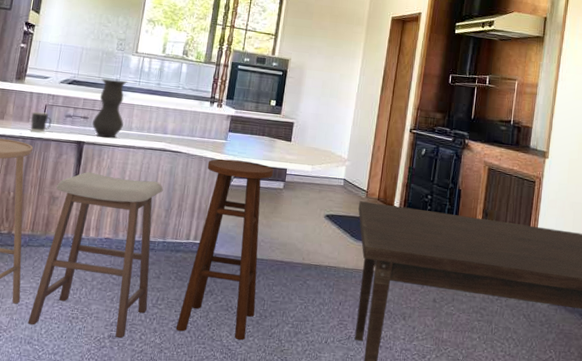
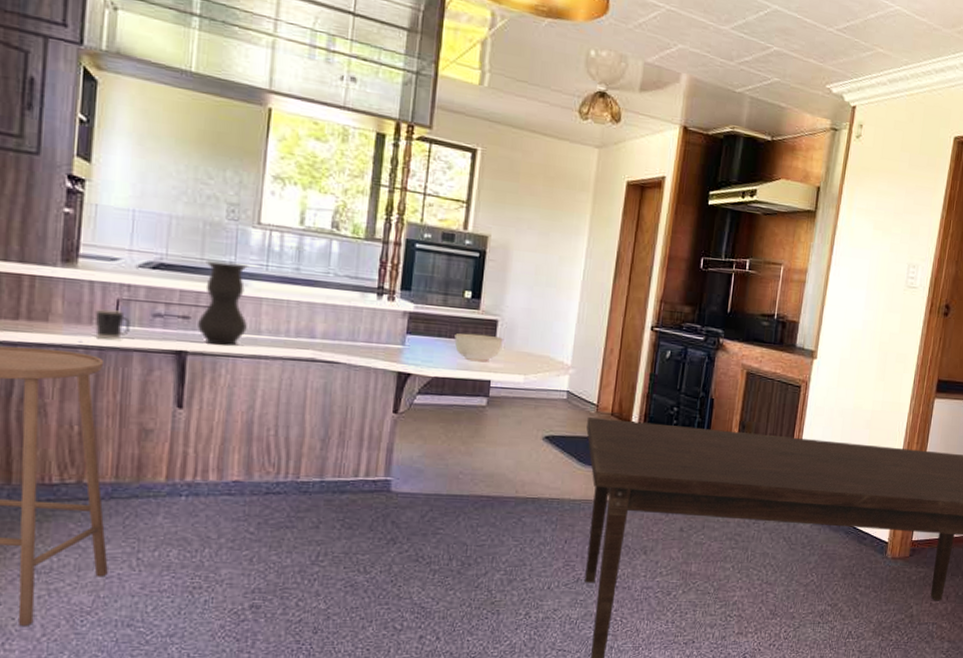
bar stool: present [27,171,164,338] -> none [123,392,316,607]
bar stool: present [176,159,274,341] -> none [346,370,473,596]
bowl: none [262,132,297,155] -> present [454,333,503,362]

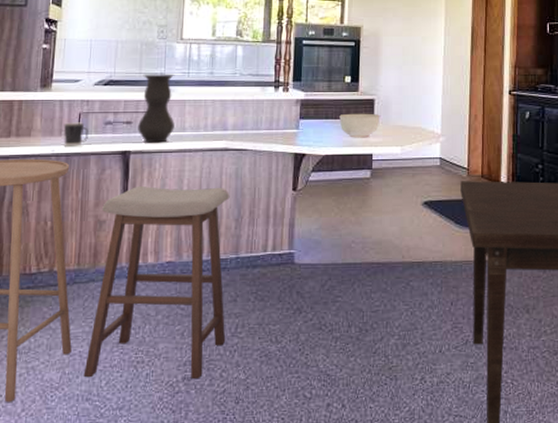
bar stool: none [123,392,316,607] -> present [83,185,230,378]

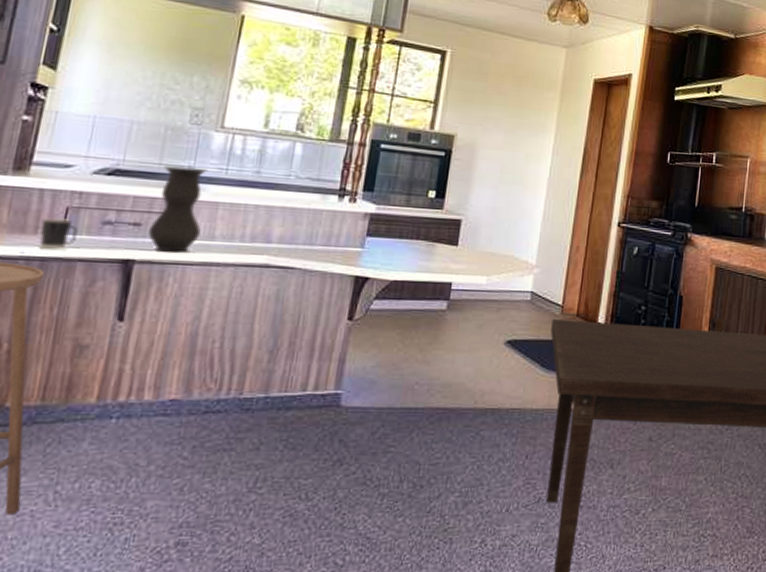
bar stool: present [83,185,230,378] -> none [33,303,266,543]
bowl: present [339,113,380,138] -> none [416,233,466,264]

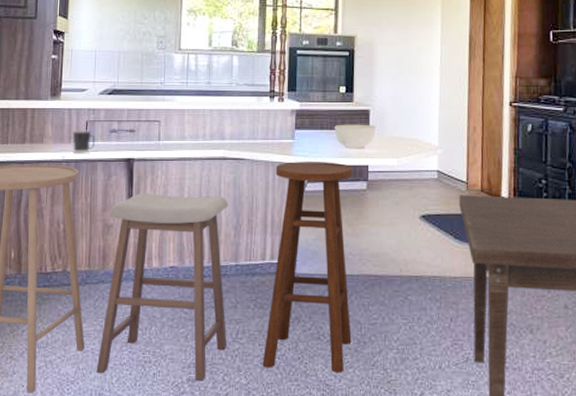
bar stool: none [33,303,266,543] -> present [96,192,229,380]
vase: present [148,165,207,252] -> none [140,83,175,151]
bar stool: none [285,274,434,524] -> present [262,162,353,373]
bowl: none [416,233,466,264] -> present [334,124,376,149]

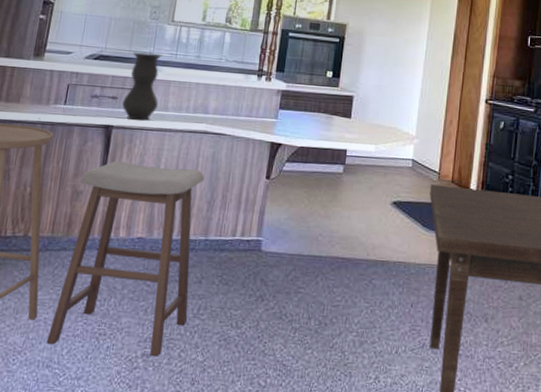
mug: present [72,130,95,153] -> none [50,92,75,117]
vase: none [140,83,175,151] -> present [122,52,162,120]
bar stool: present [262,162,353,373] -> none [221,140,332,354]
bowl: present [334,124,376,149] -> none [317,107,358,134]

